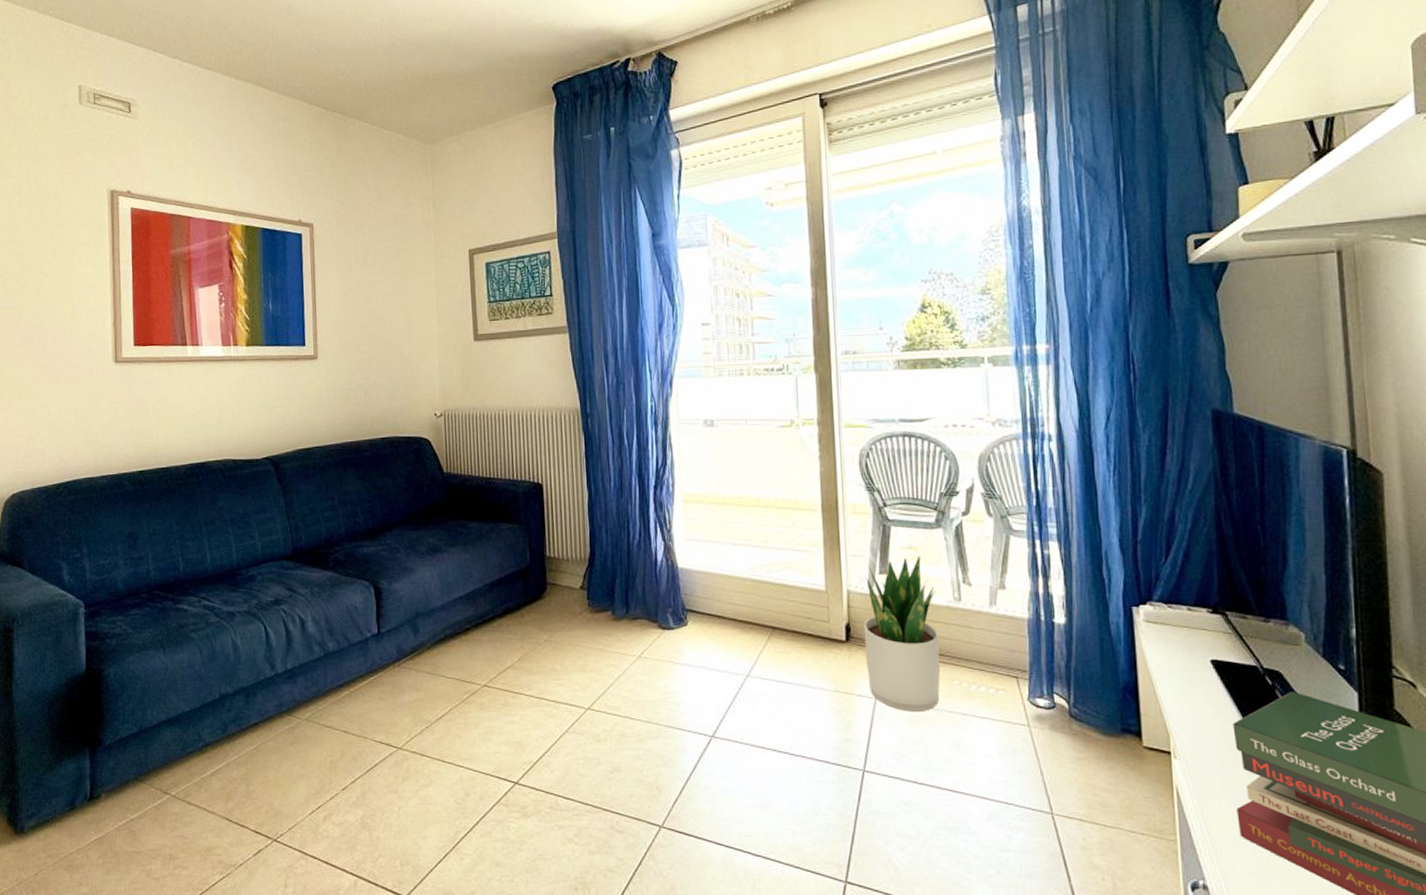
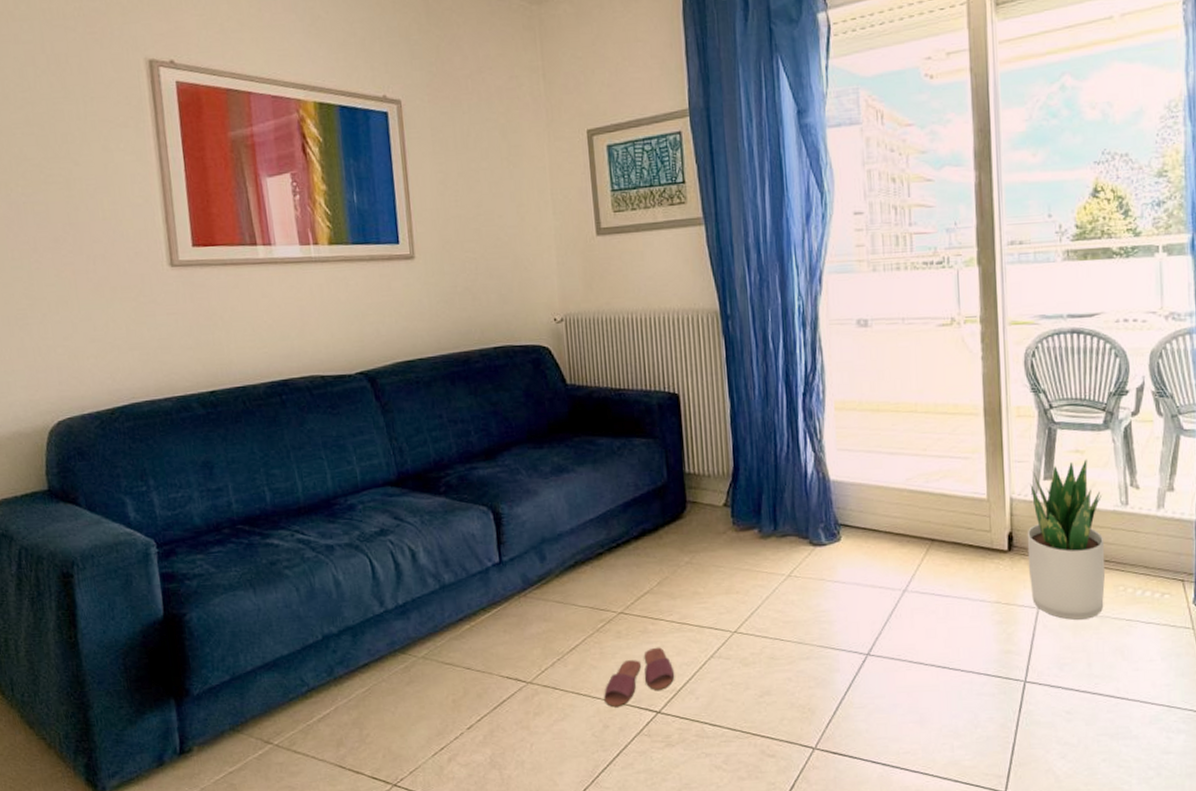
slippers: none [467,720,532,775] -> present [604,647,675,707]

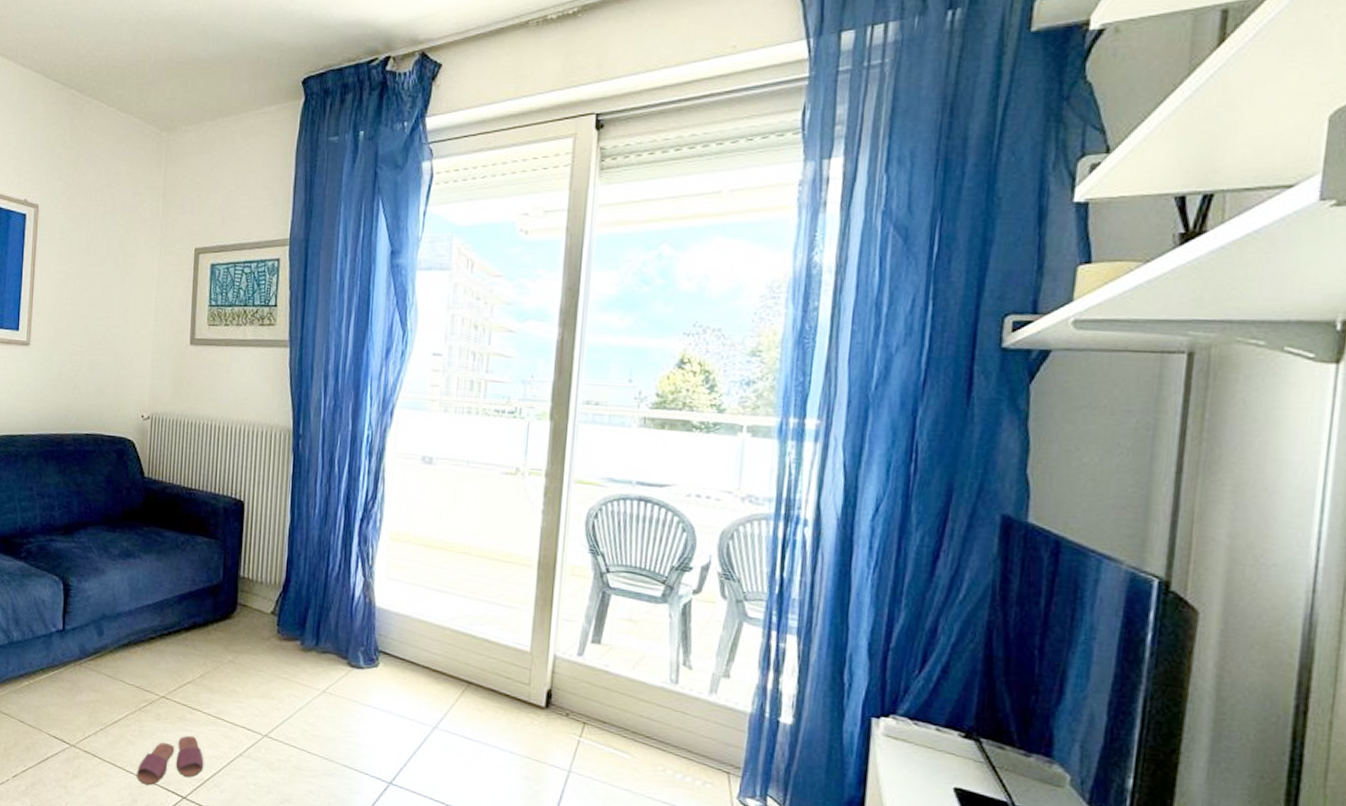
planter: present [1027,459,1106,620] -> none [563,629,650,793]

